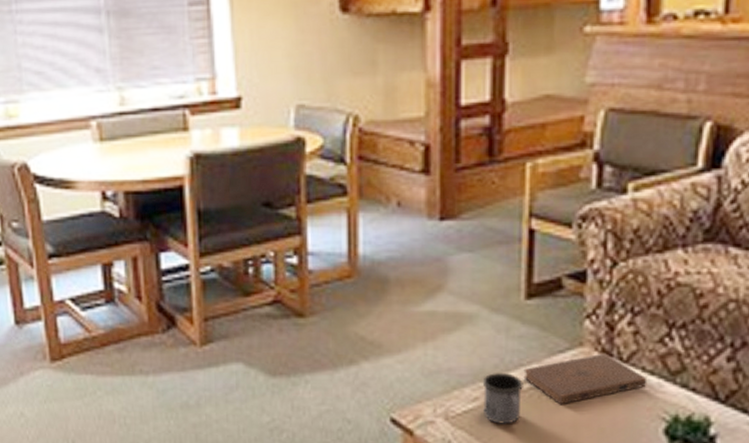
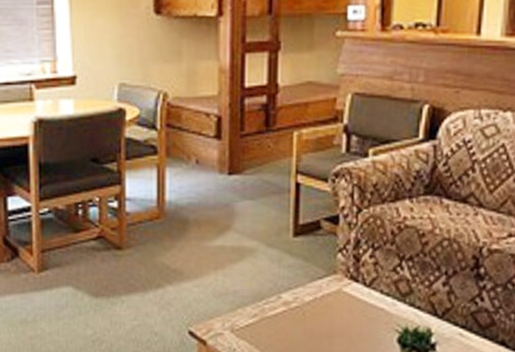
mug: present [482,373,523,424] -> none [260,295,291,336]
book: present [523,353,648,404] -> none [291,279,385,319]

